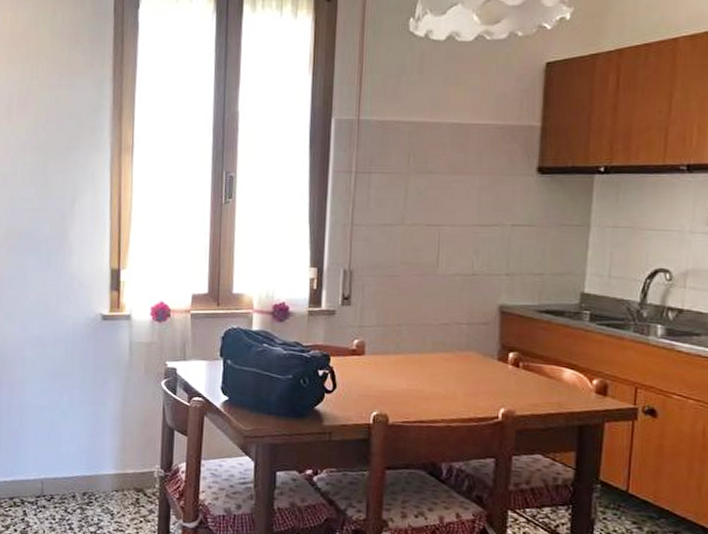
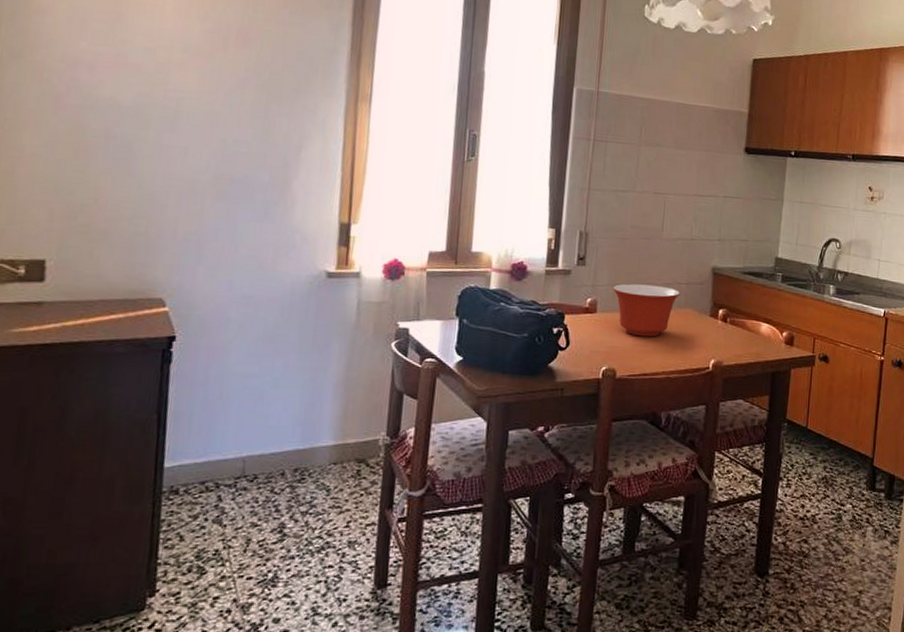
mixing bowl: none [382,324,462,382] -> present [613,283,681,337]

